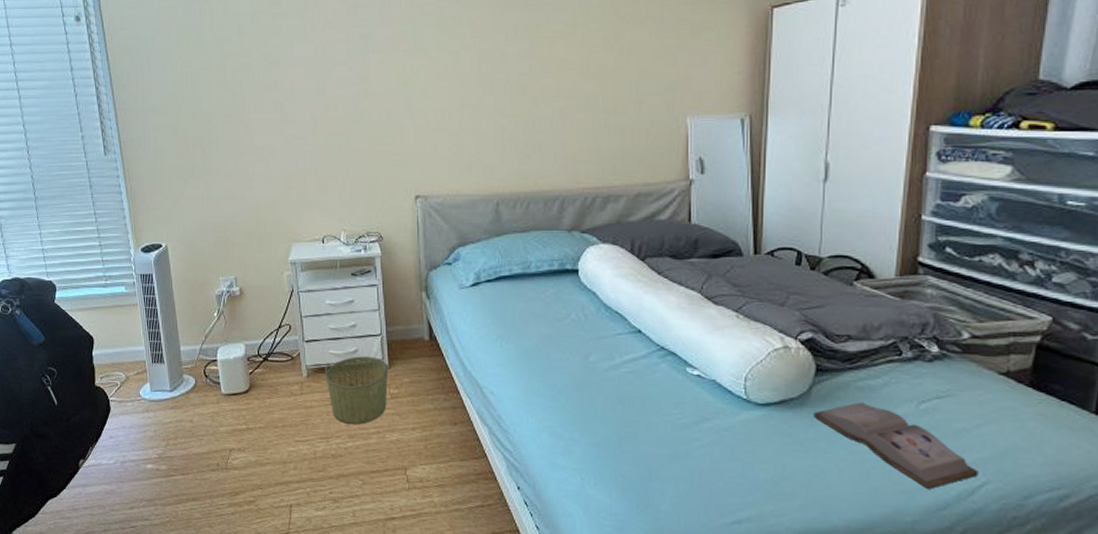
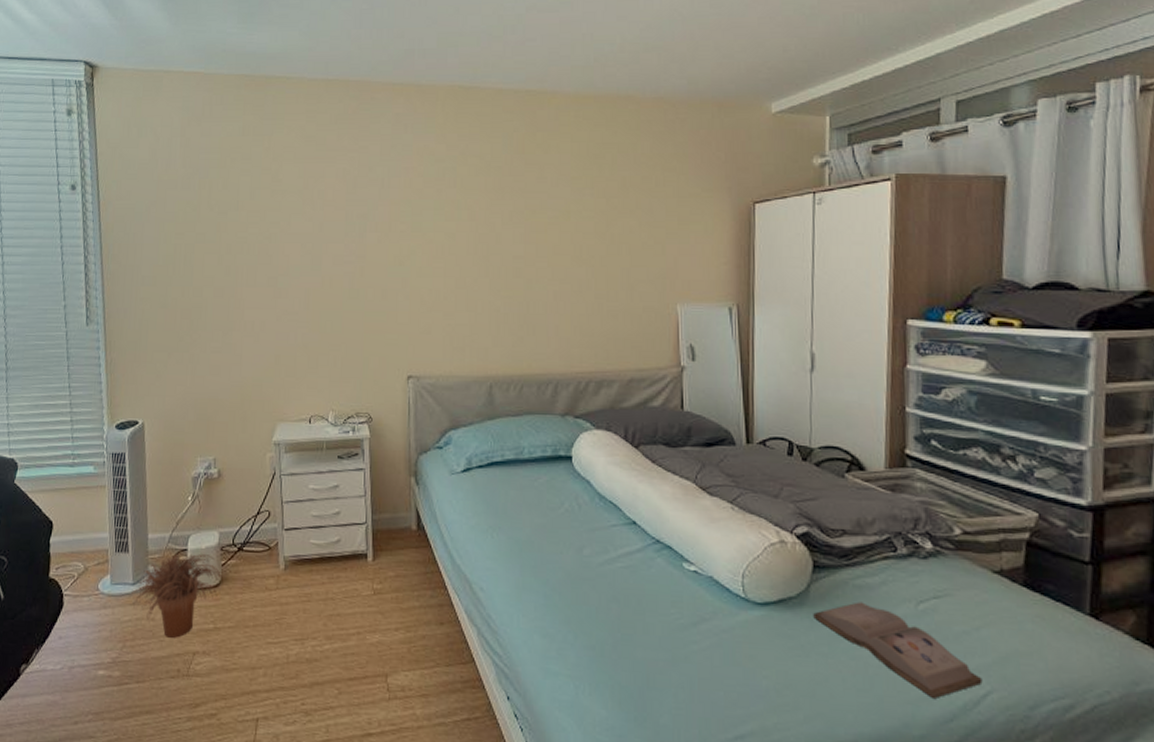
potted plant: none [168,362,251,437] -> present [129,552,223,638]
basket: present [325,356,389,424] -> none [304,546,373,624]

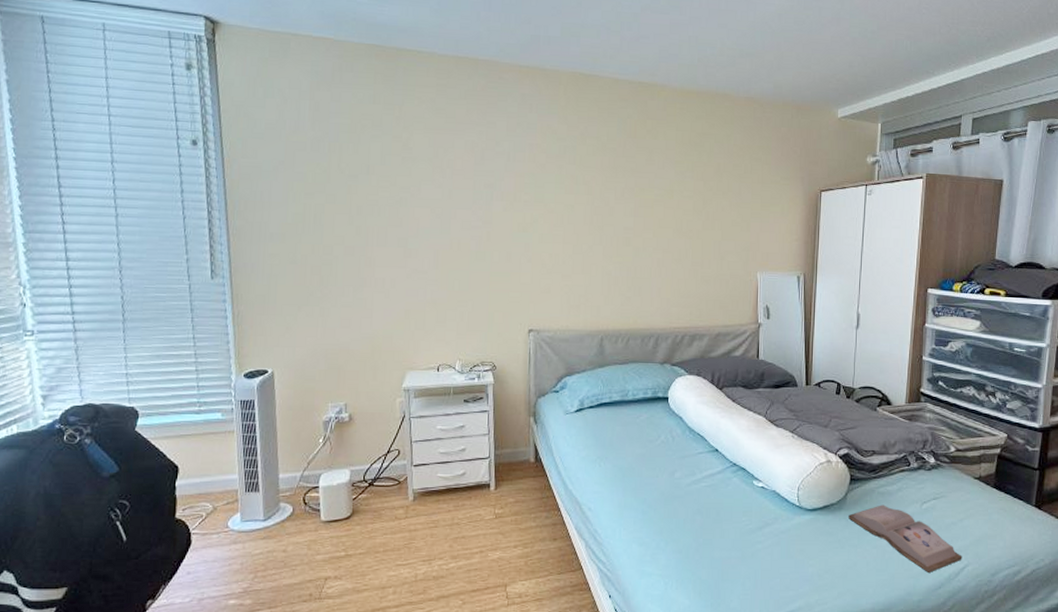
potted plant: present [129,552,223,638] -> none [259,489,354,566]

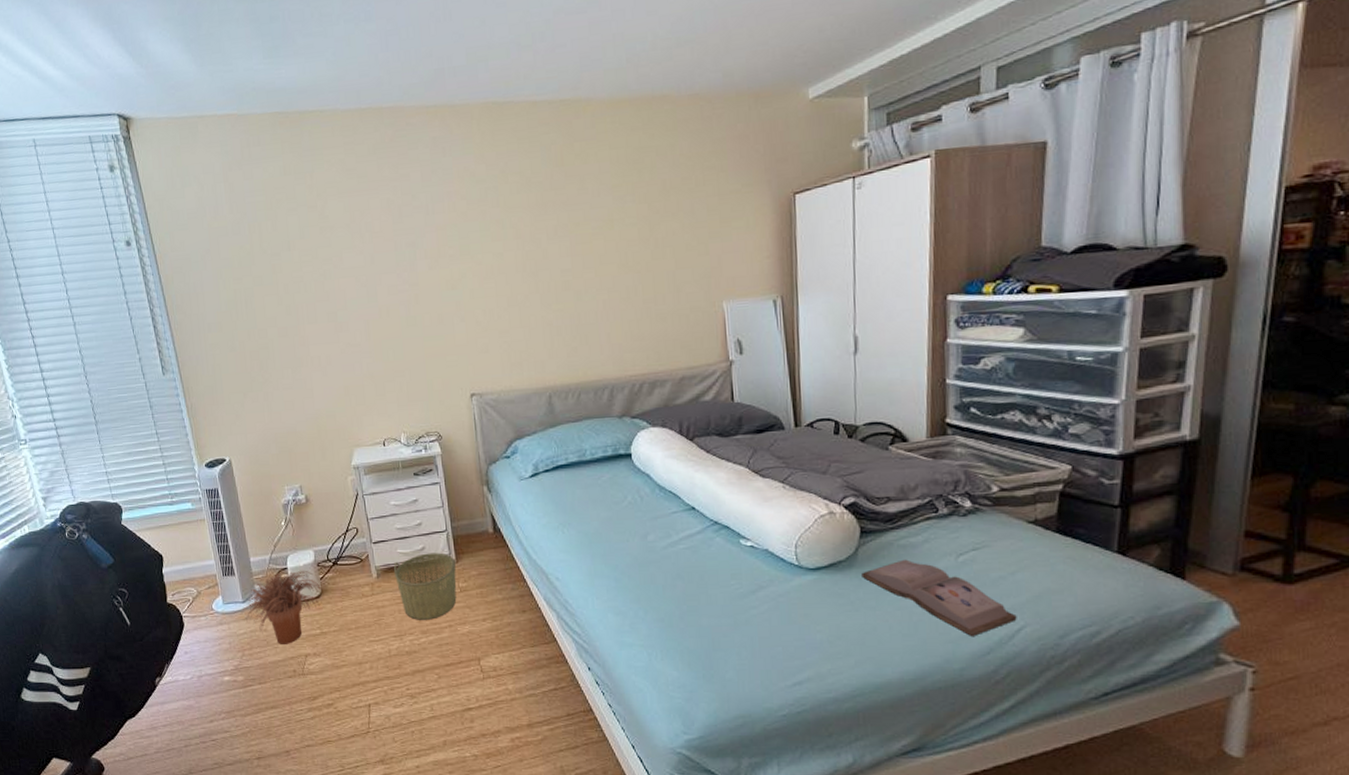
potted plant: none [259,489,354,566] -> present [241,570,322,644]
basket: none [432,479,495,545] -> present [394,552,457,620]

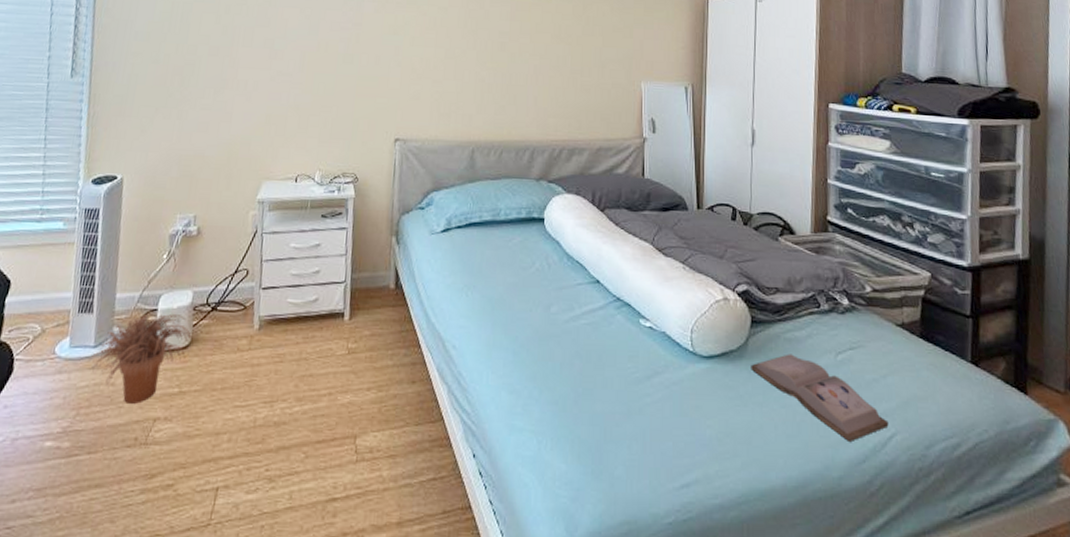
basket: present [394,552,457,620] -> none [279,305,350,385]

